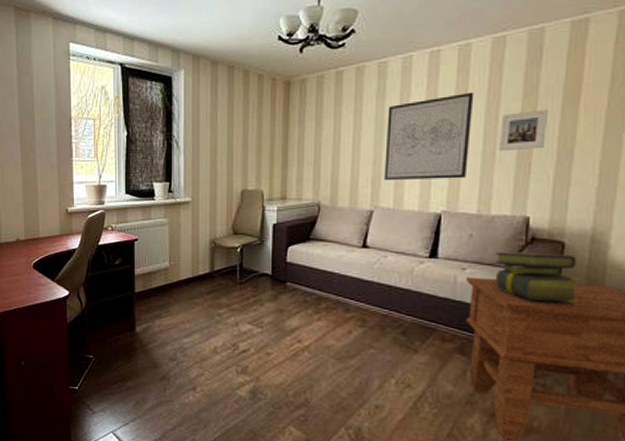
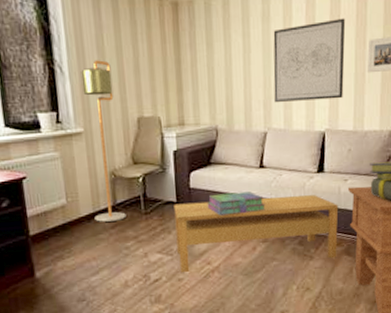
floor lamp: none [193,136,222,287] -> present [81,60,126,222]
coffee table: none [268,277,453,356] -> present [174,195,339,274]
stack of books: none [303,270,366,294] -> present [207,191,266,216]

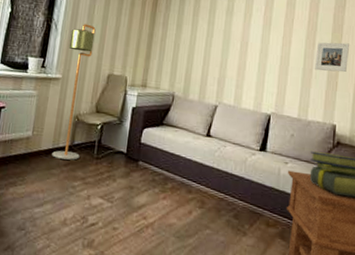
coffee table: present [174,195,339,274] -> none [117,154,277,239]
stack of books: present [207,191,266,216] -> none [153,152,207,177]
wall art: present [273,18,346,103] -> none [228,21,298,88]

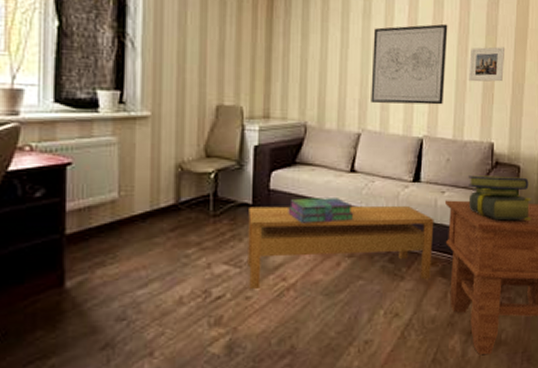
floor lamp: present [52,24,96,160] -> none [151,39,192,223]
coffee table: none [117,154,277,239] -> present [248,205,434,290]
stack of books: none [153,152,207,177] -> present [288,198,354,223]
wall art: none [228,21,298,88] -> present [371,23,448,105]

